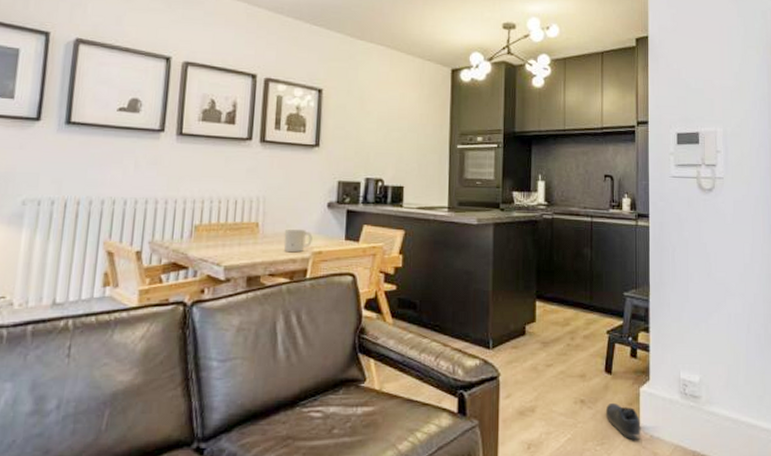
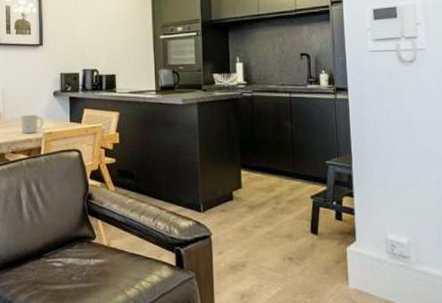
kettle: none [452,182,477,209] -> present [158,68,181,92]
shoe: present [605,402,641,440] -> none [313,260,350,294]

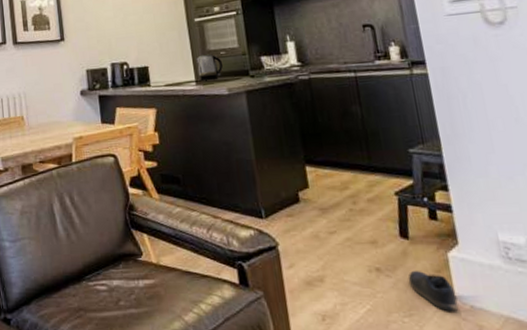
mug: present [21,114,43,134] -> none [46,117,72,141]
shoe: none [313,260,350,294] -> present [408,270,459,311]

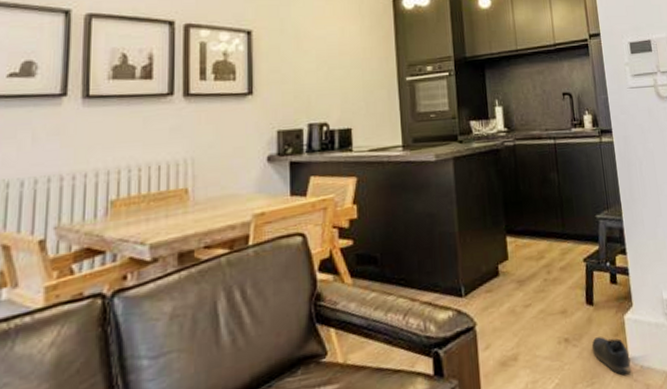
kettle: present [196,54,224,82] -> none [405,116,433,147]

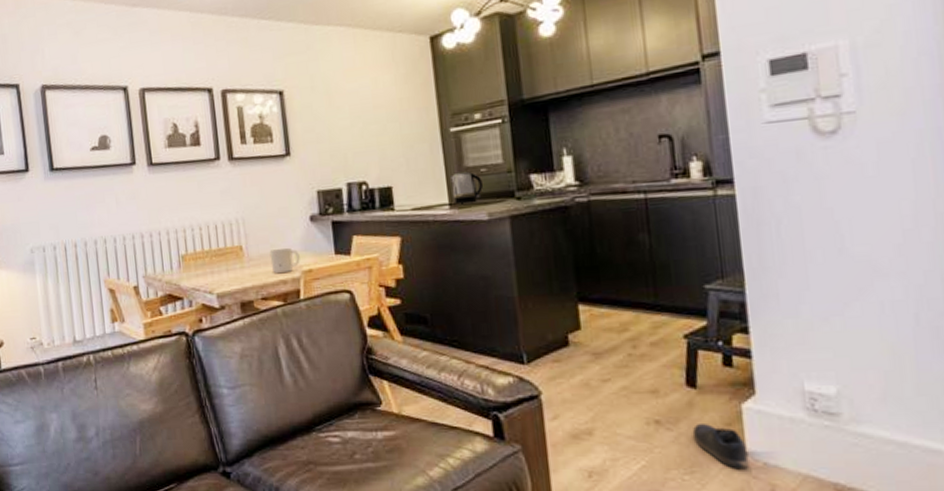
mug: none [219,189,253,219] -> present [269,247,300,274]
kettle: none [405,116,433,147] -> present [450,171,484,205]

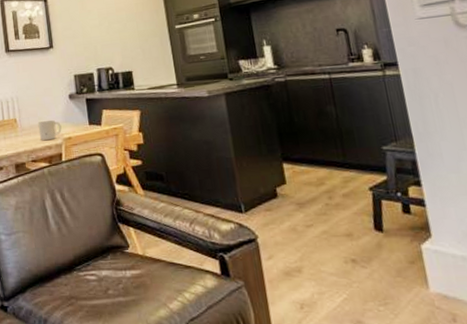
kettle: present [450,171,484,205] -> none [177,58,203,85]
shoe: present [692,422,749,468] -> none [382,261,432,300]

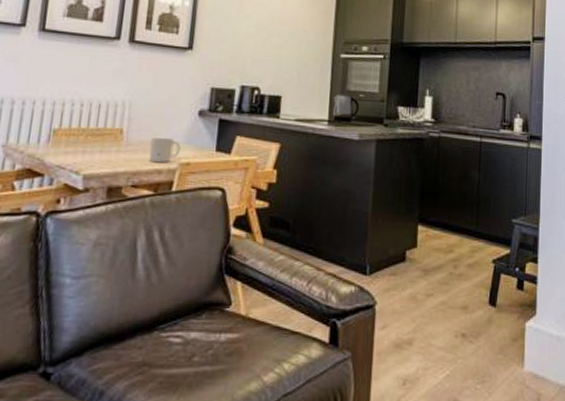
kettle: none [177,58,203,85] -> present [332,93,360,123]

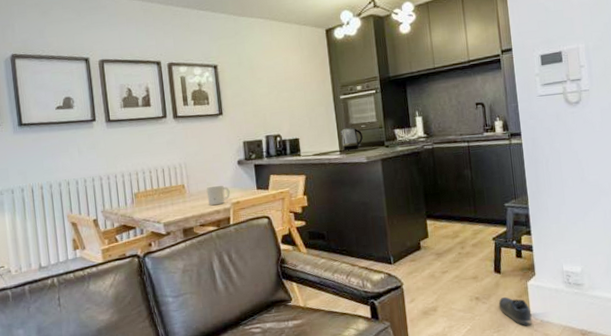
shoe: none [487,337,525,379] -> present [498,296,532,326]

